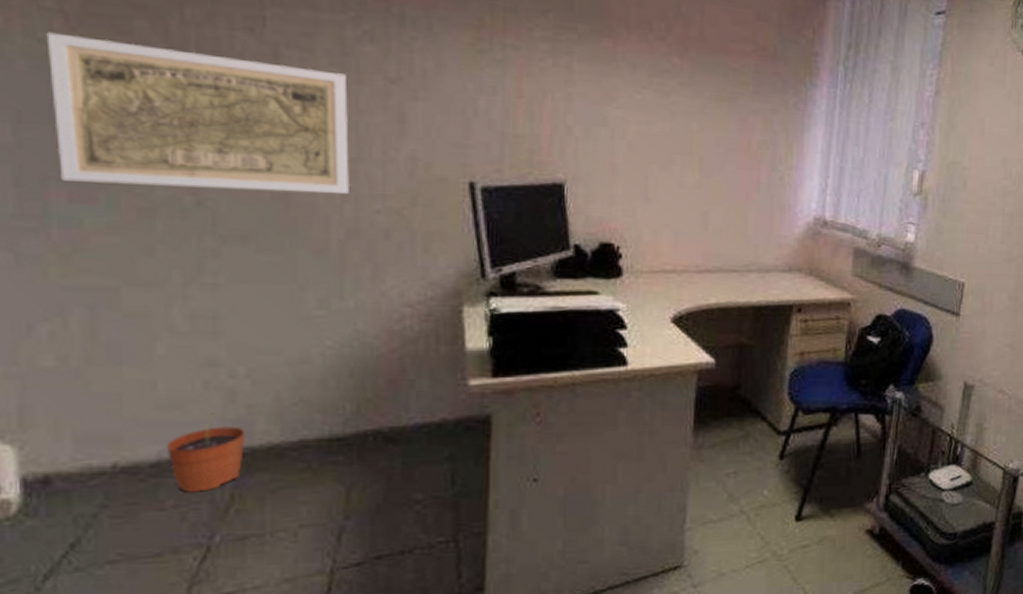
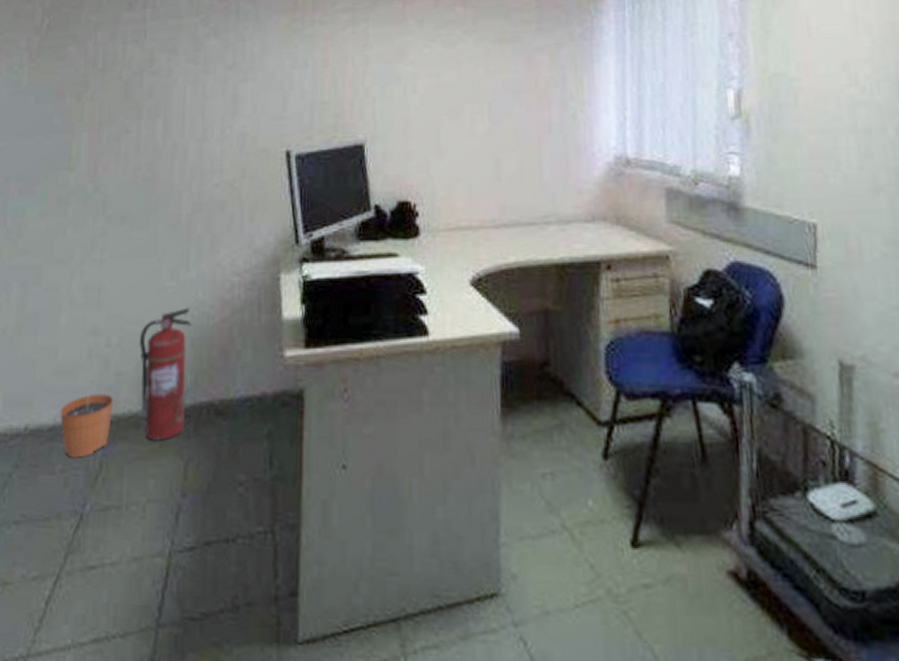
map: present [46,32,349,194] -> none [16,65,198,179]
fire extinguisher: none [277,338,350,471] -> present [139,307,192,442]

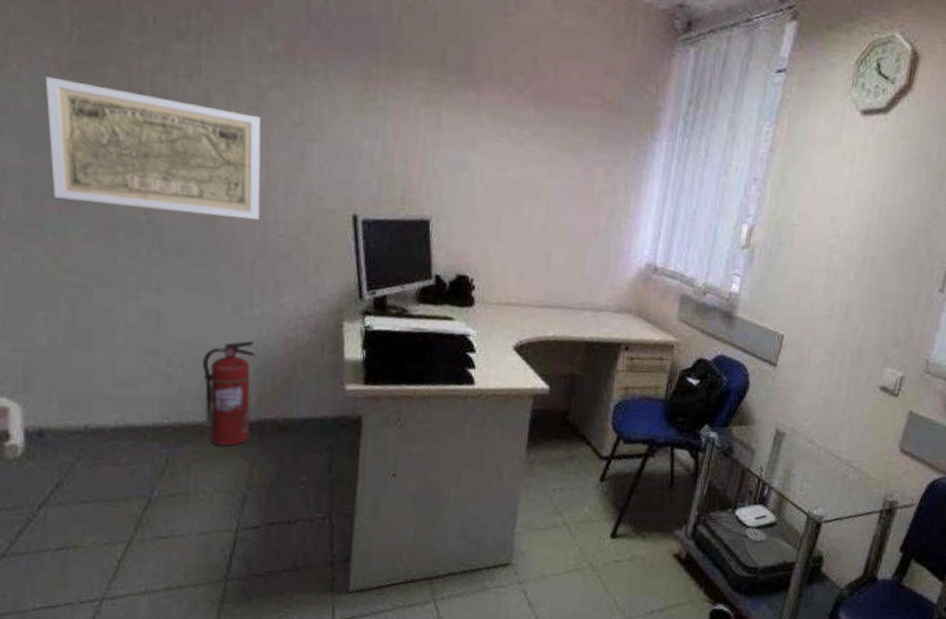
map: none [16,65,198,179] -> present [45,76,261,220]
plant pot: present [60,380,114,459] -> none [122,392,178,455]

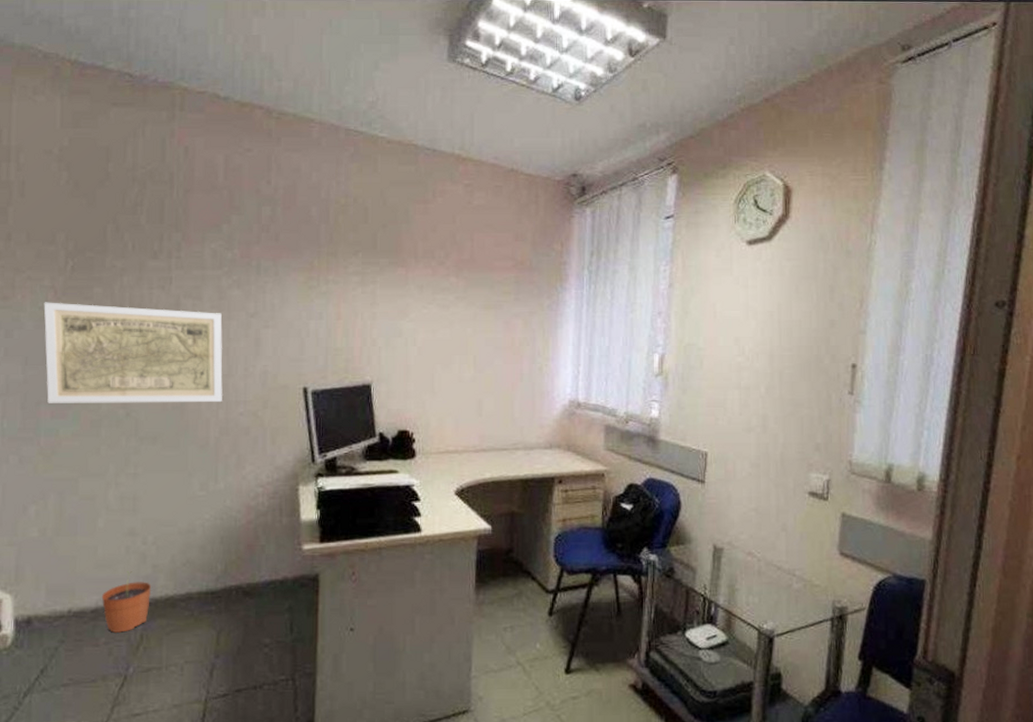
plant pot: none [122,392,178,455] -> present [101,571,152,634]
fire extinguisher: present [202,340,256,447] -> none [173,512,221,618]

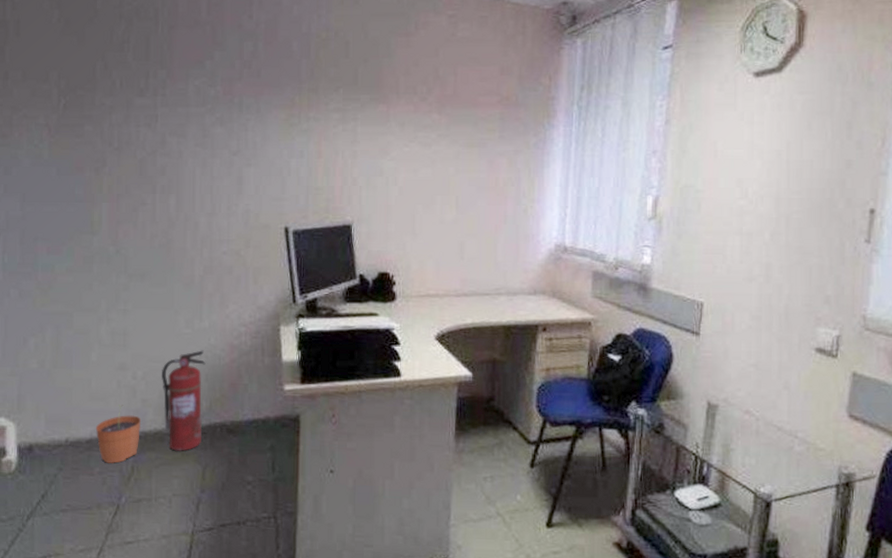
map: present [44,302,223,403] -> none [39,140,207,241]
fire extinguisher: none [173,512,221,618] -> present [161,350,206,452]

